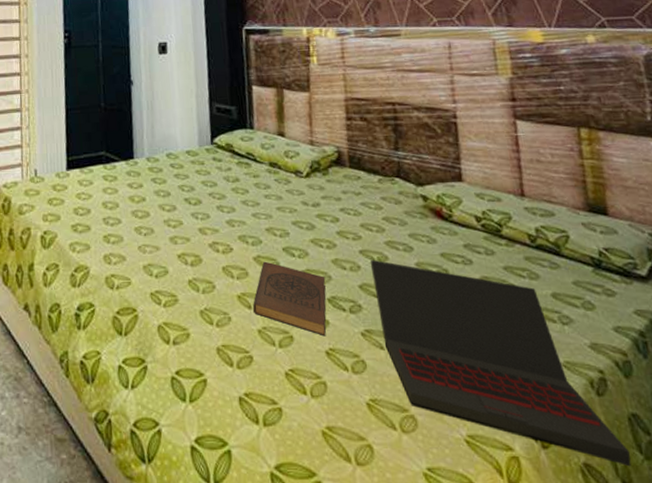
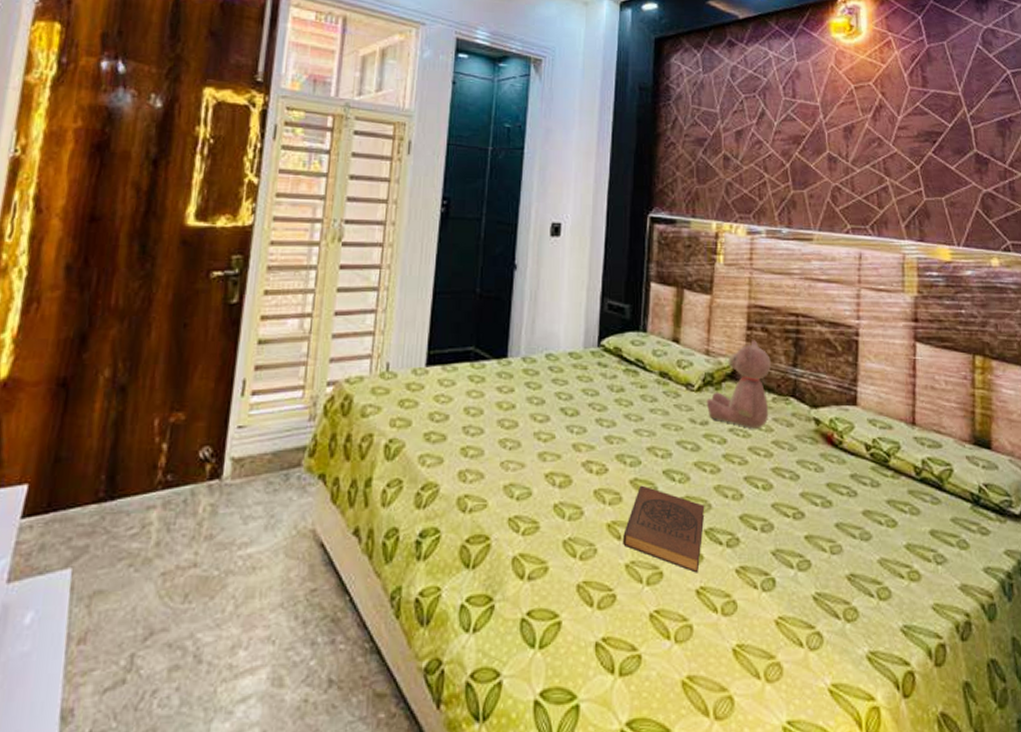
teddy bear: none [315,129,377,208] -> present [706,340,771,429]
laptop: present [369,259,632,467] -> none [753,487,986,716]

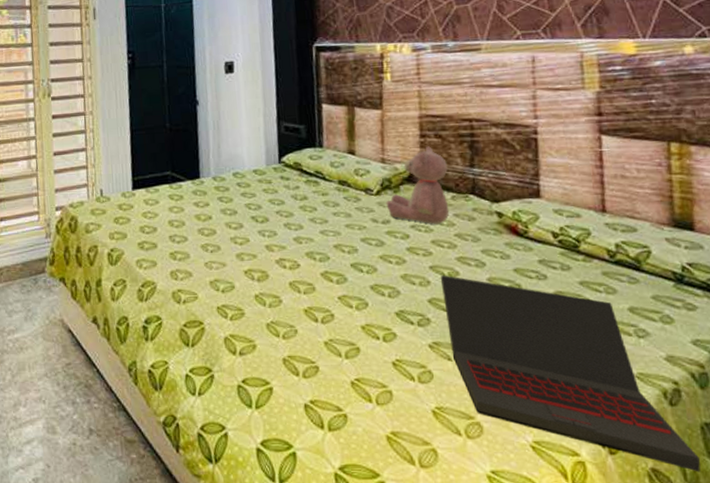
book: present [623,485,705,573] -> none [319,277,394,348]
laptop: none [753,487,986,716] -> present [440,275,701,472]

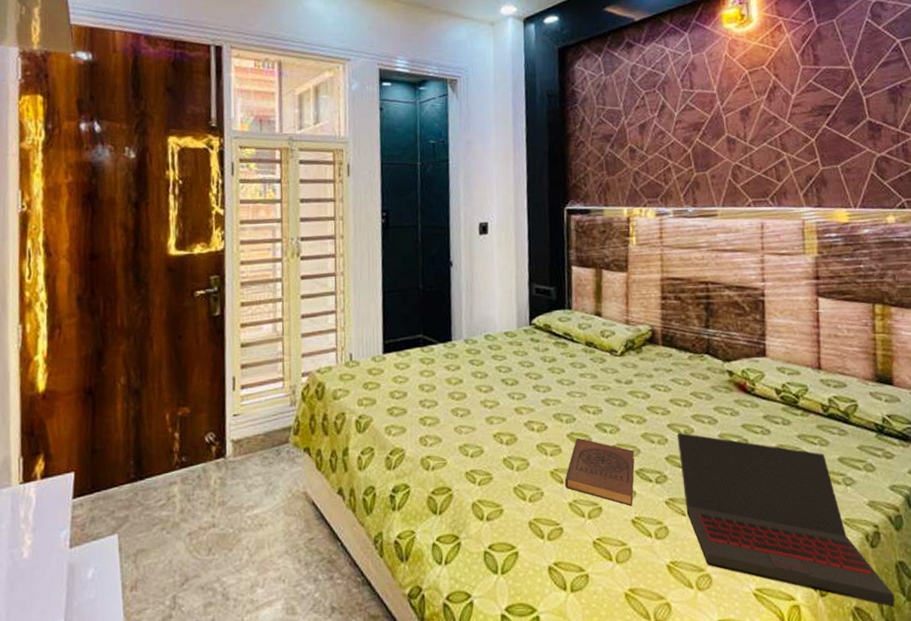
book: none [319,277,394,348] -> present [565,437,635,506]
teddy bear: present [386,146,449,224] -> none [629,308,686,384]

